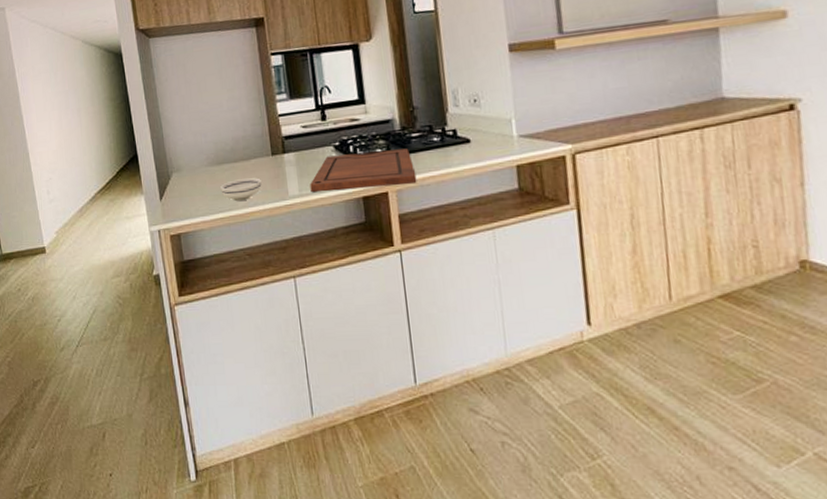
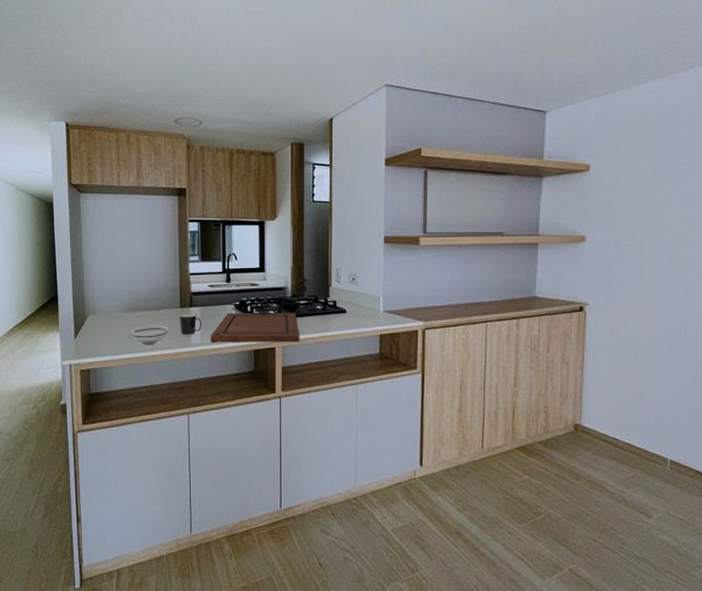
mug: none [271,160,299,189] -> present [179,313,202,337]

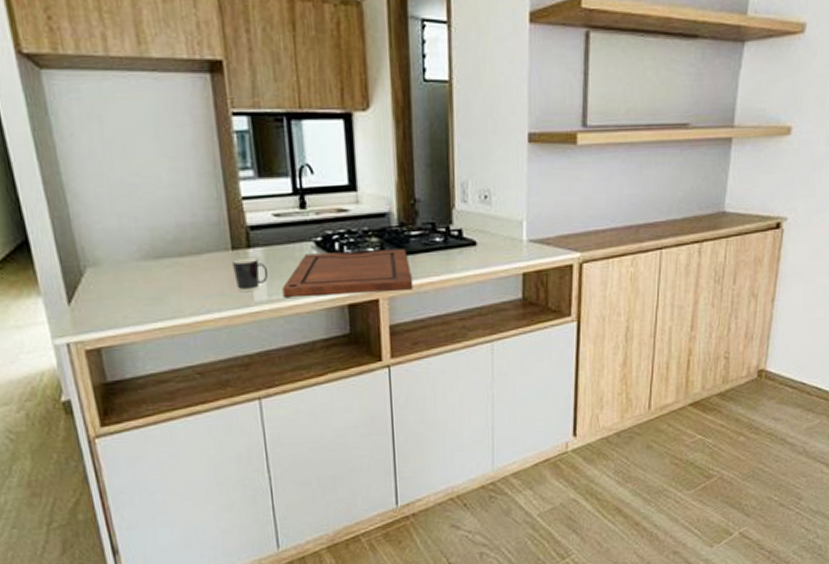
bowl: present [131,326,168,344] -> none [159,277,218,306]

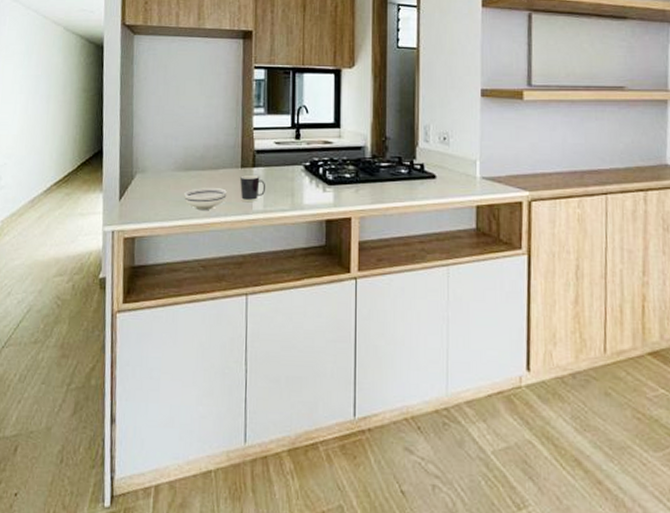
bowl: none [159,277,218,306] -> present [184,188,227,210]
cutting board: present [282,249,413,297] -> none [275,175,381,212]

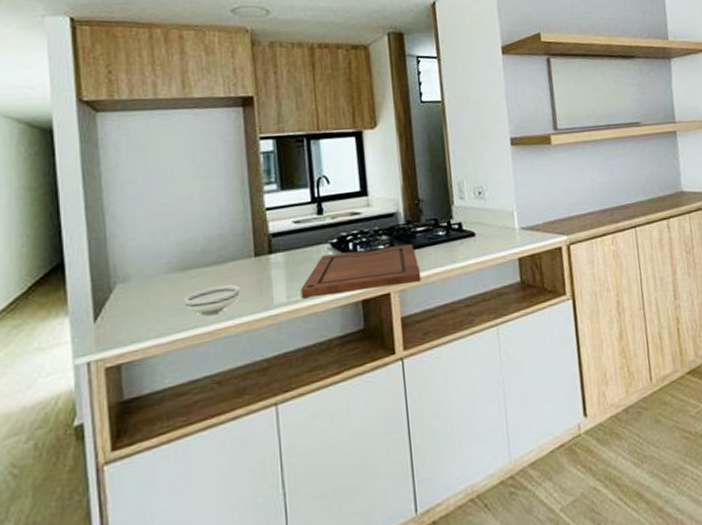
mug: present [239,174,266,203] -> none [253,262,288,296]
cutting board: none [275,175,381,212] -> present [300,244,422,298]

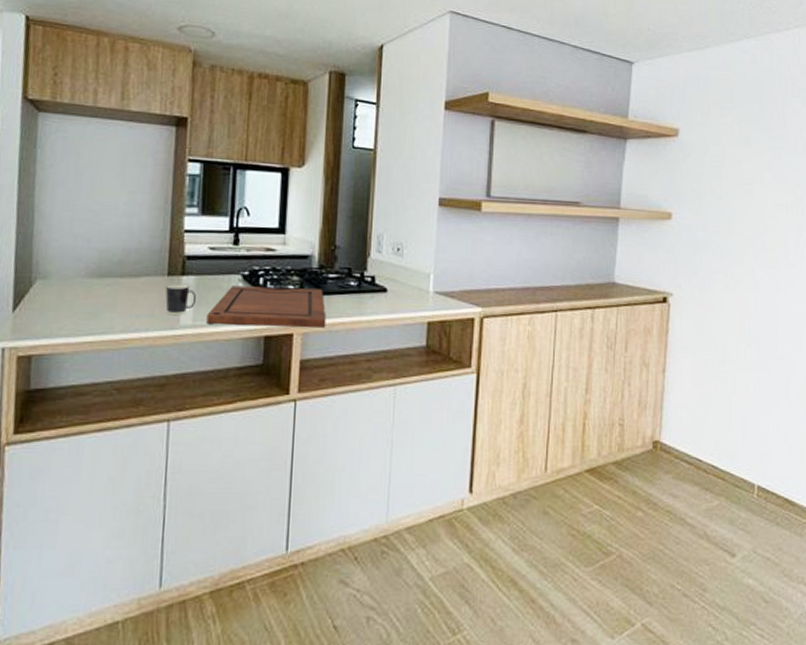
bowl: present [184,284,240,315] -> none [96,298,150,324]
mug: none [253,262,288,296] -> present [165,283,197,316]

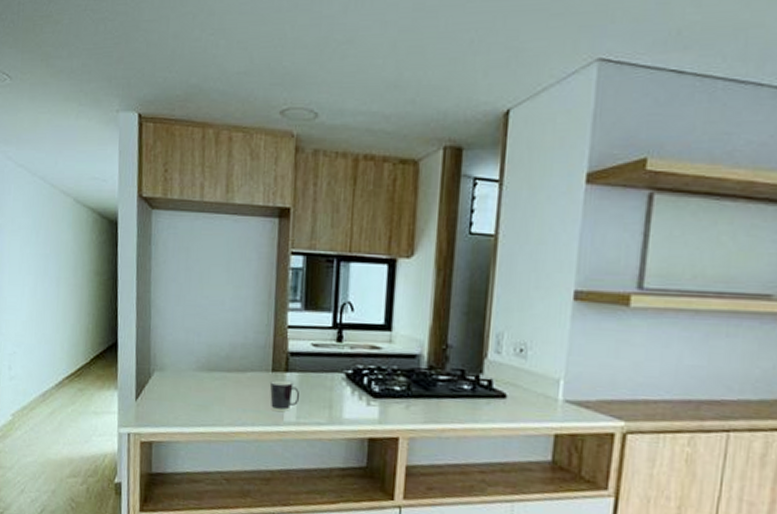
cutting board: present [206,285,326,327] -> none [309,384,436,433]

